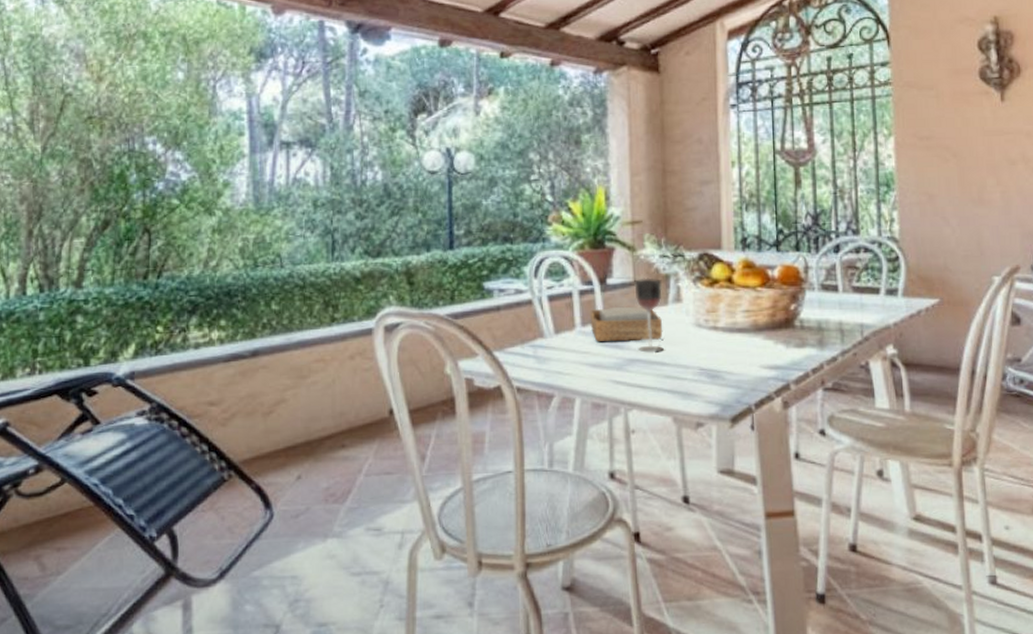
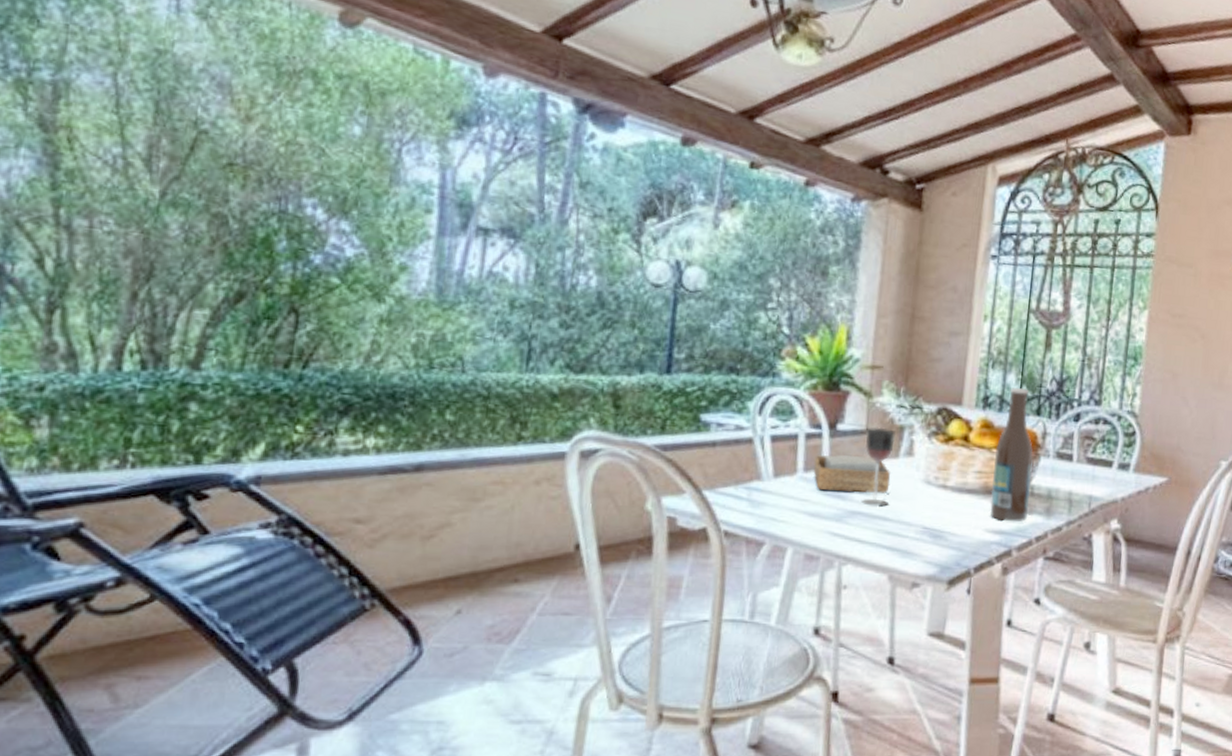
beer bottle: none [760,225,801,357] -> present [990,387,1033,522]

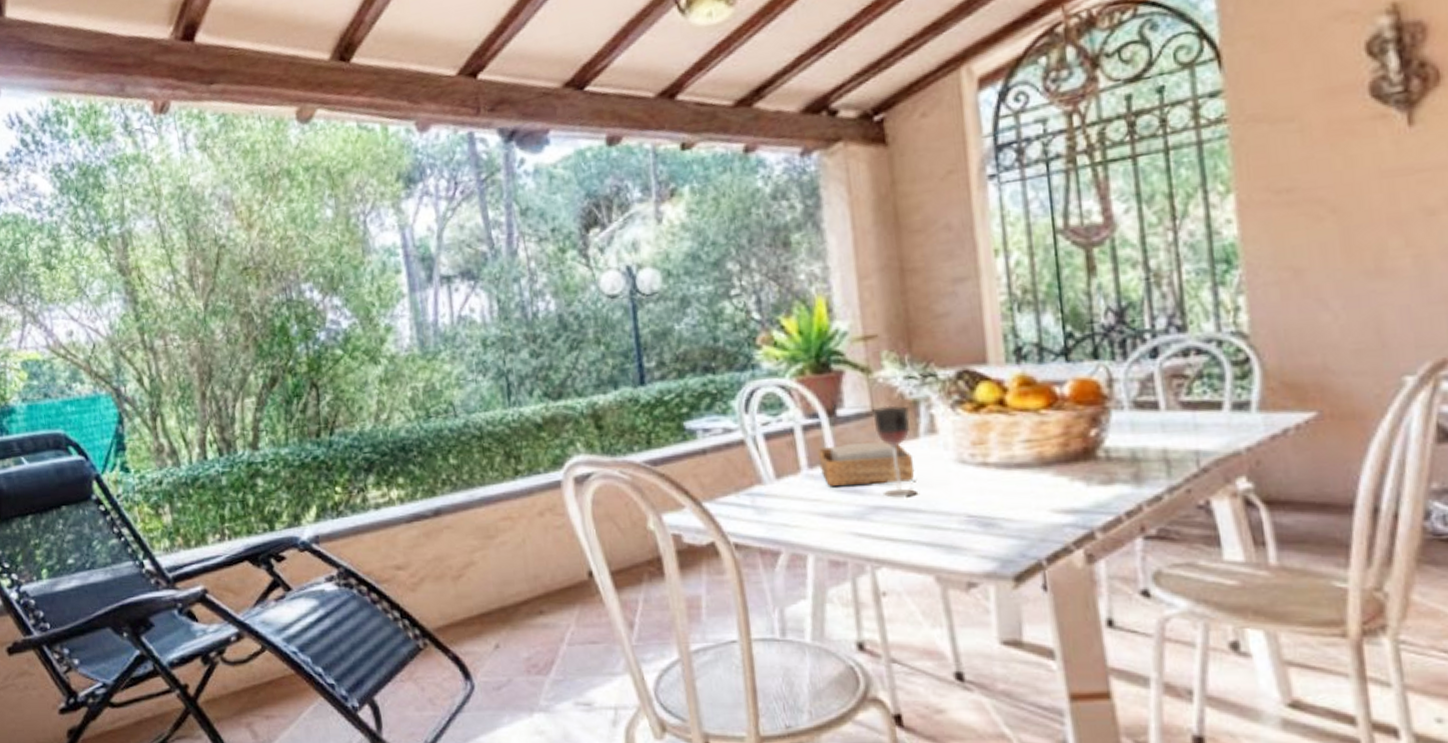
beer bottle: present [990,387,1033,522] -> none [1045,327,1109,498]

